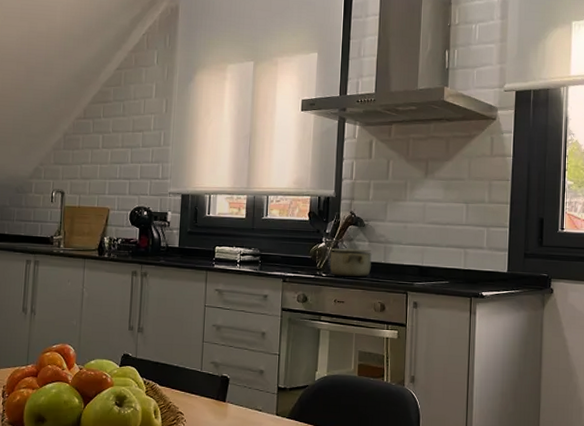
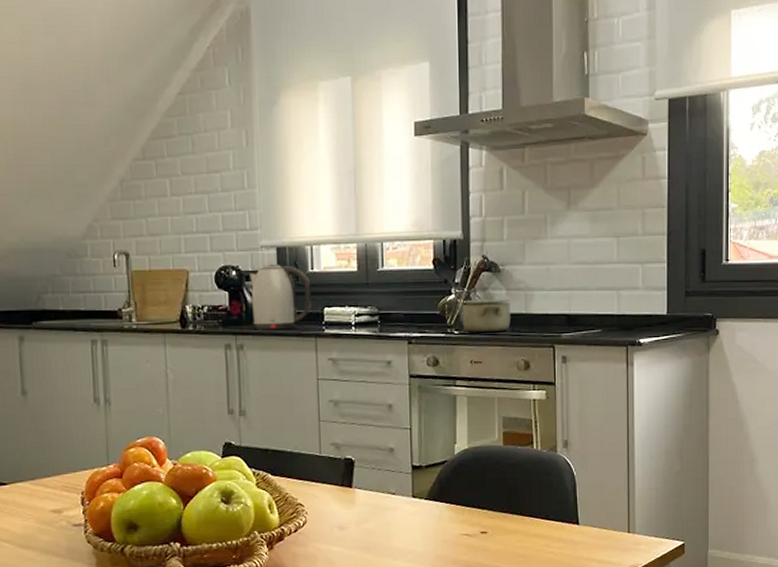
kettle: none [156,207,207,263] -> present [249,263,312,330]

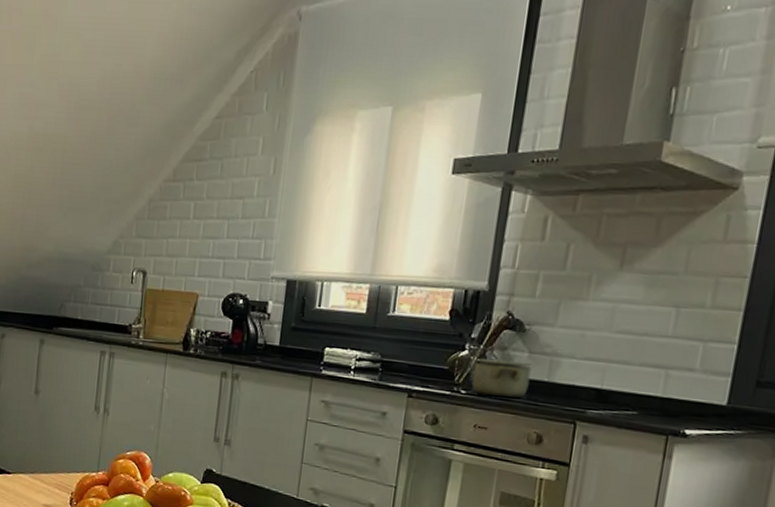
kettle: present [249,263,312,330] -> none [251,296,316,365]

